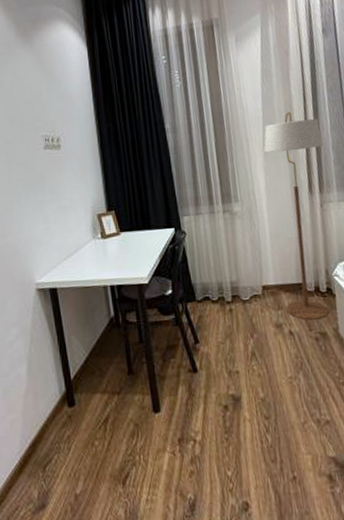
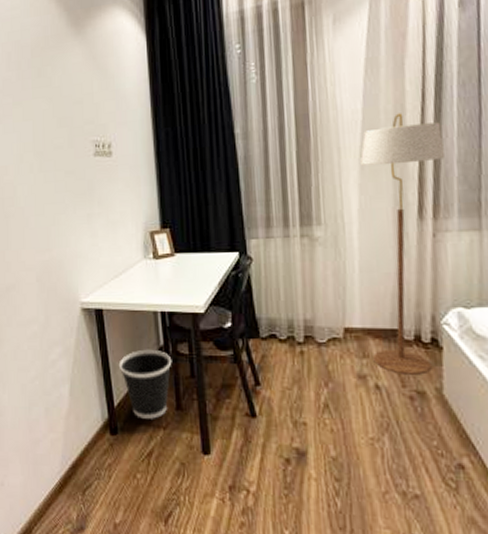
wastebasket: none [73,321,123,387] -> present [118,349,172,419]

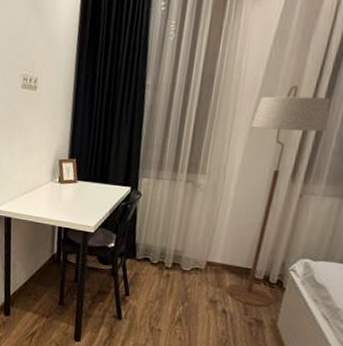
wastebasket: present [118,349,172,419] -> none [18,254,62,309]

